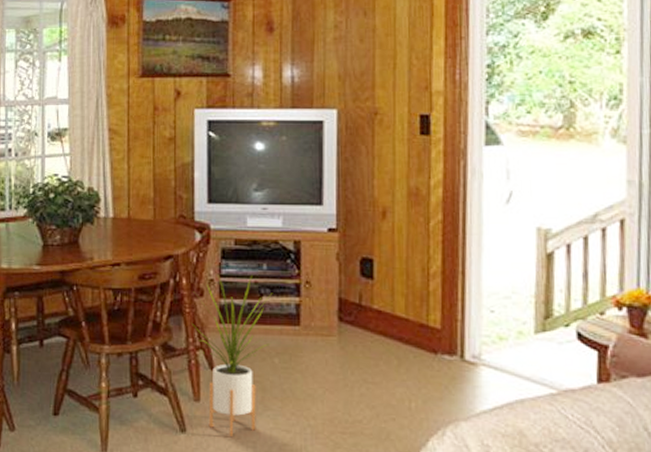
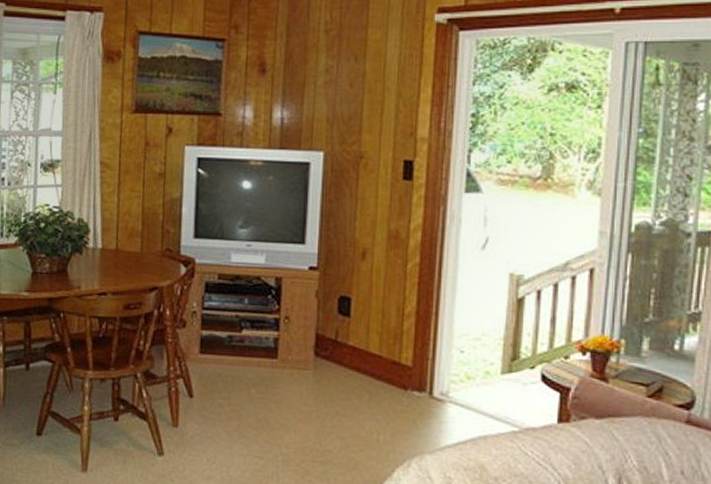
house plant: present [191,274,272,436] -> none [173,307,252,461]

